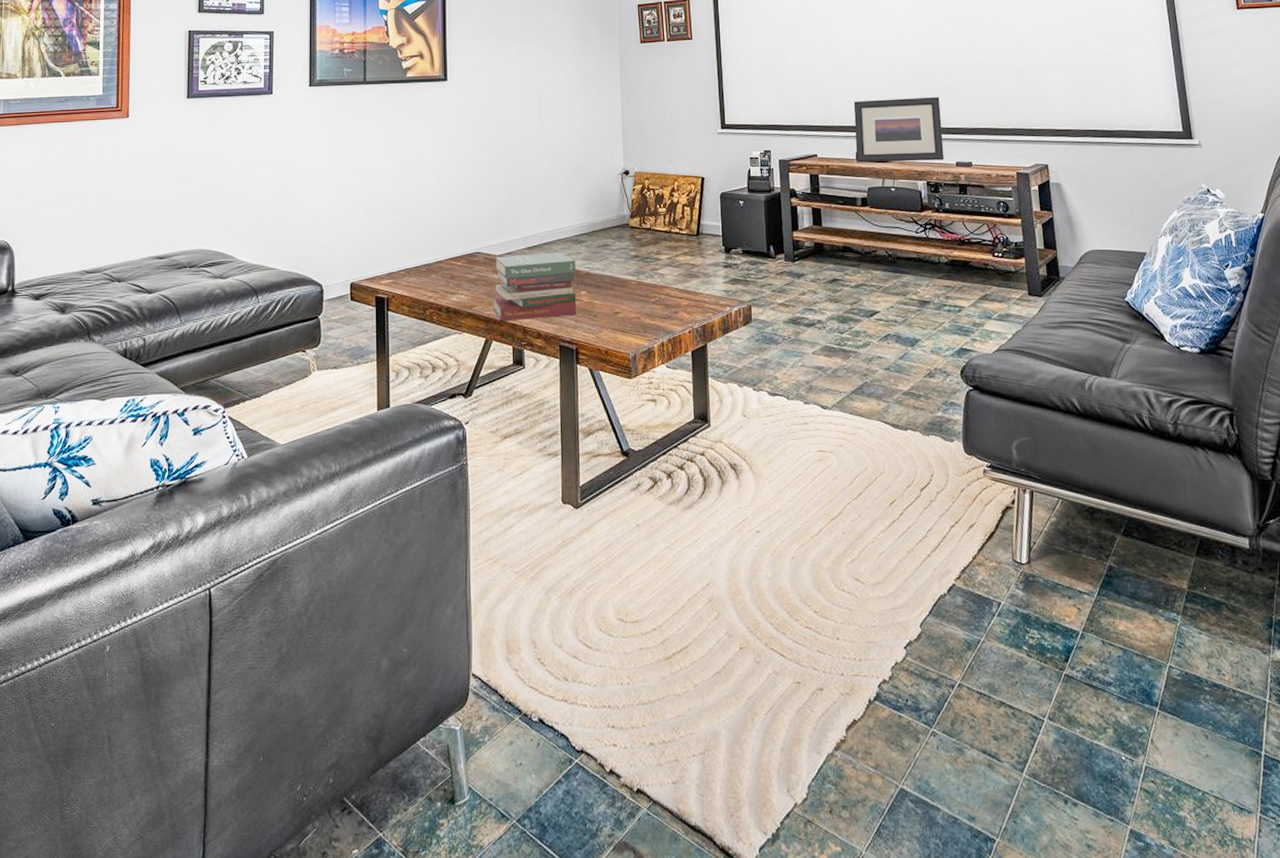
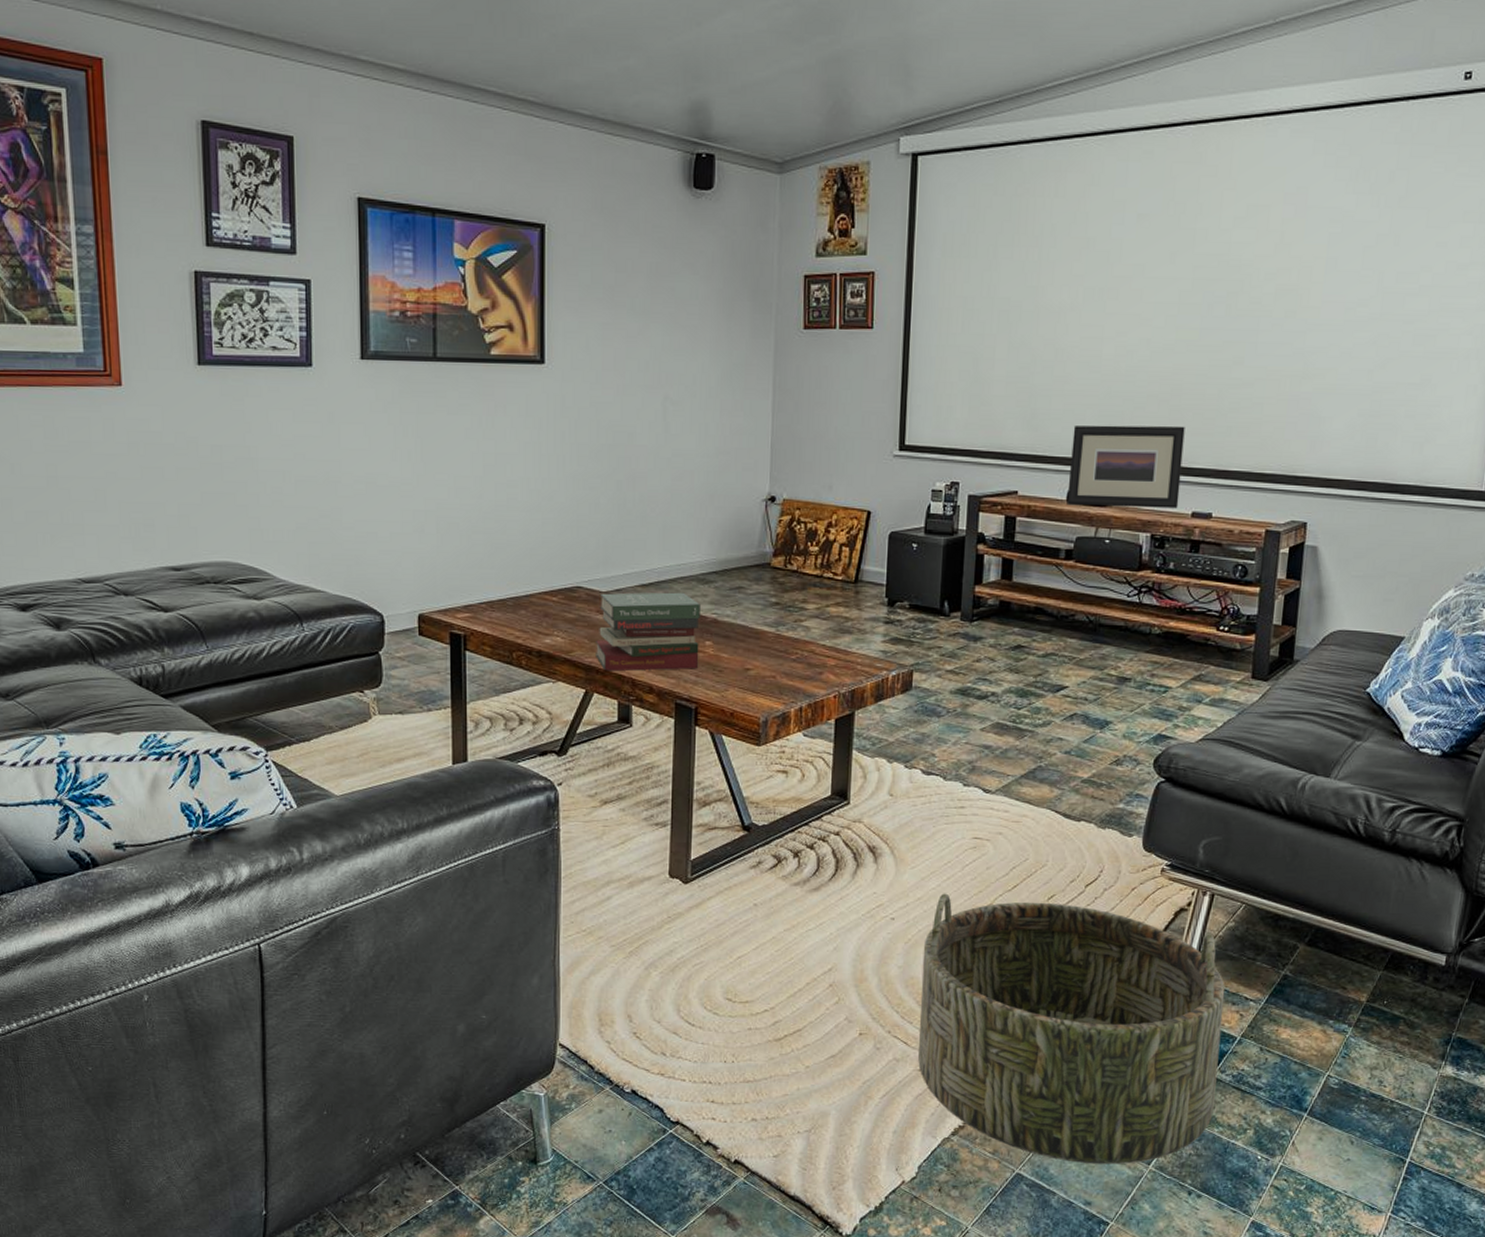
basket: none [787,504,1072,775] -> present [918,893,1225,1165]

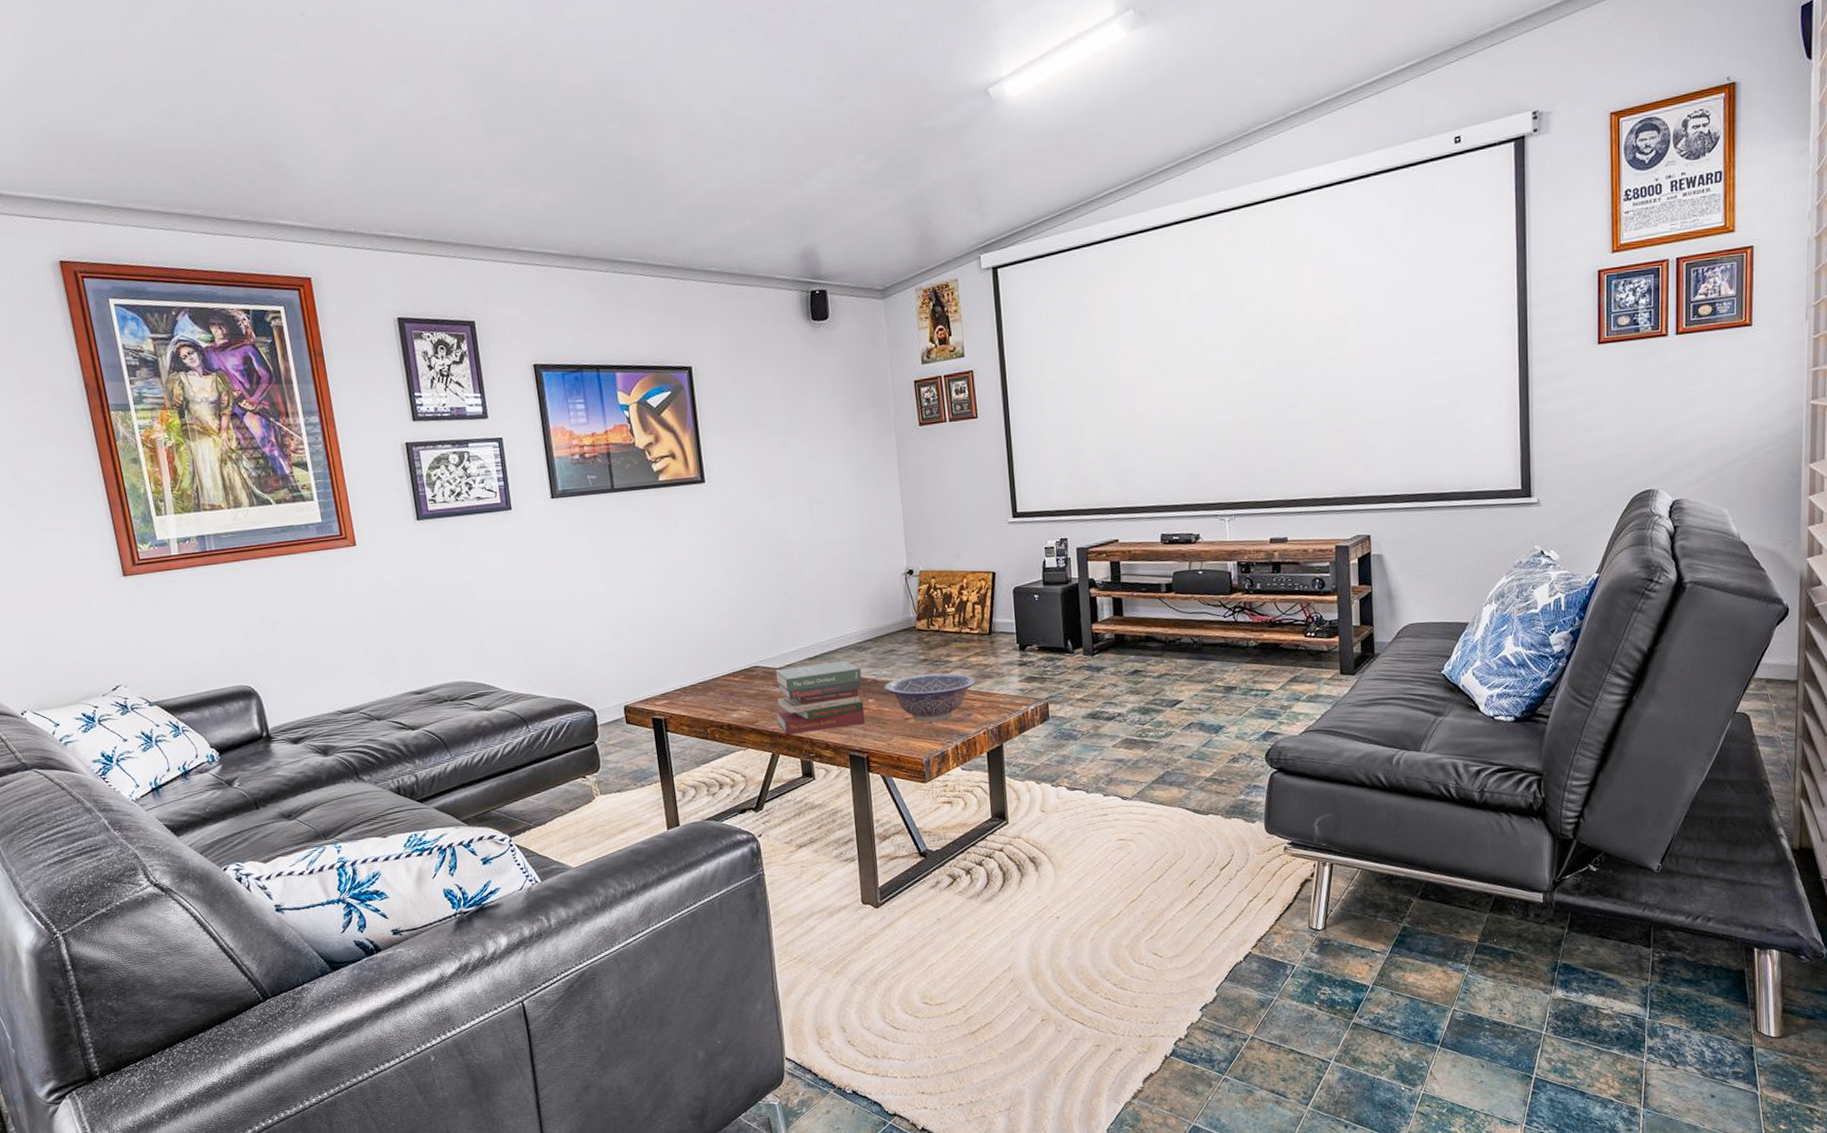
decorative bowl: none [725,619,833,676] -> present [884,672,977,722]
basket: present [918,893,1225,1165] -> none [1087,887,1357,1111]
picture frame: present [1066,425,1185,509] -> none [1159,466,1258,546]

